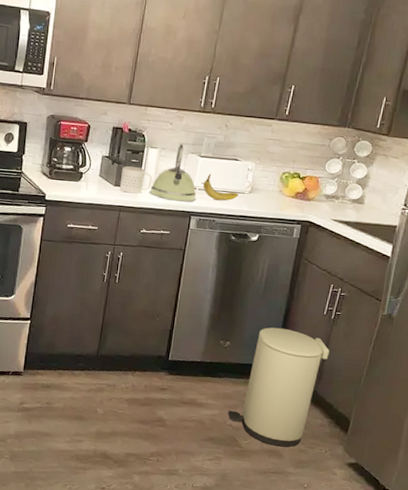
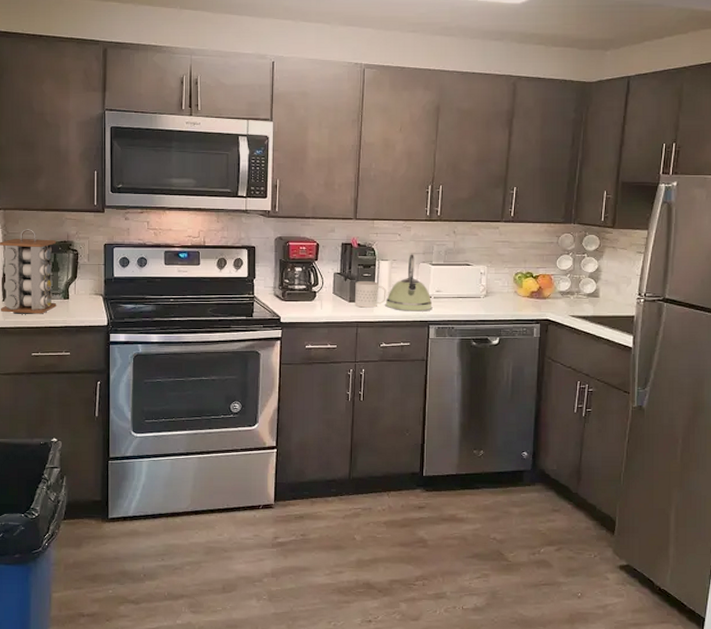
fruit: present [202,173,239,201] -> none [437,281,475,307]
pedal bin: present [228,327,330,447] -> none [490,430,585,556]

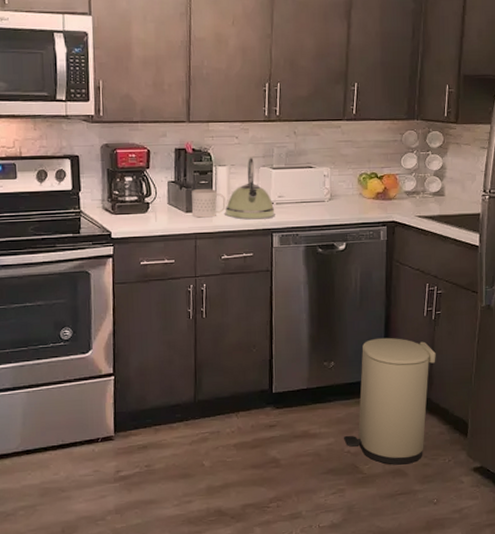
pedal bin: none [490,430,585,556] -> present [344,337,436,465]

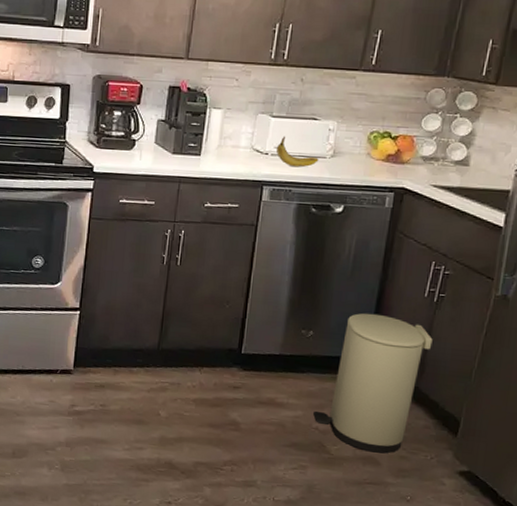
mug: present [191,189,226,218] -> none [178,131,217,162]
kettle: present [225,156,275,220] -> none [214,101,269,170]
fruit: none [280,185,319,213] -> present [276,136,319,168]

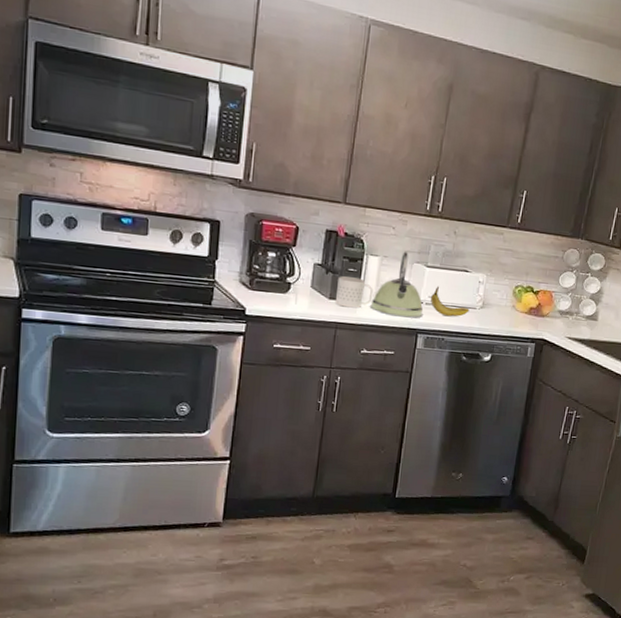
mug: none [178,131,217,162] -> present [335,276,373,308]
kettle: none [214,101,269,170] -> present [370,250,424,318]
pedal bin: present [313,313,433,454] -> none [462,455,566,584]

